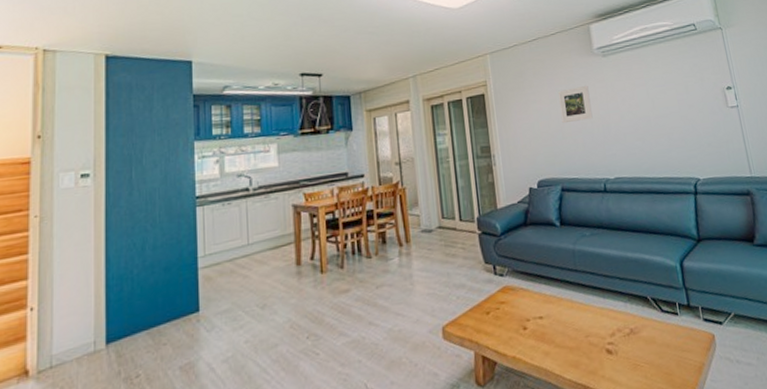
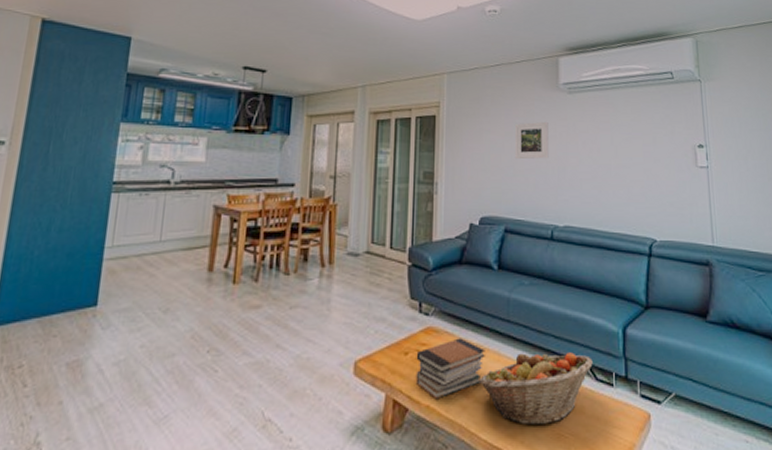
book stack: none [497,292,559,350] -> present [415,338,485,400]
fruit basket: none [556,290,657,361] -> present [479,352,593,425]

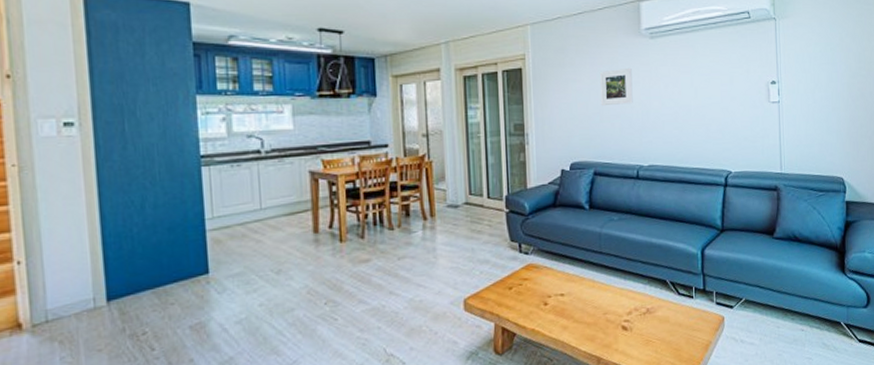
book stack: present [415,338,485,400] -> none [519,270,581,324]
fruit basket: present [479,352,593,425] -> none [577,274,676,336]

